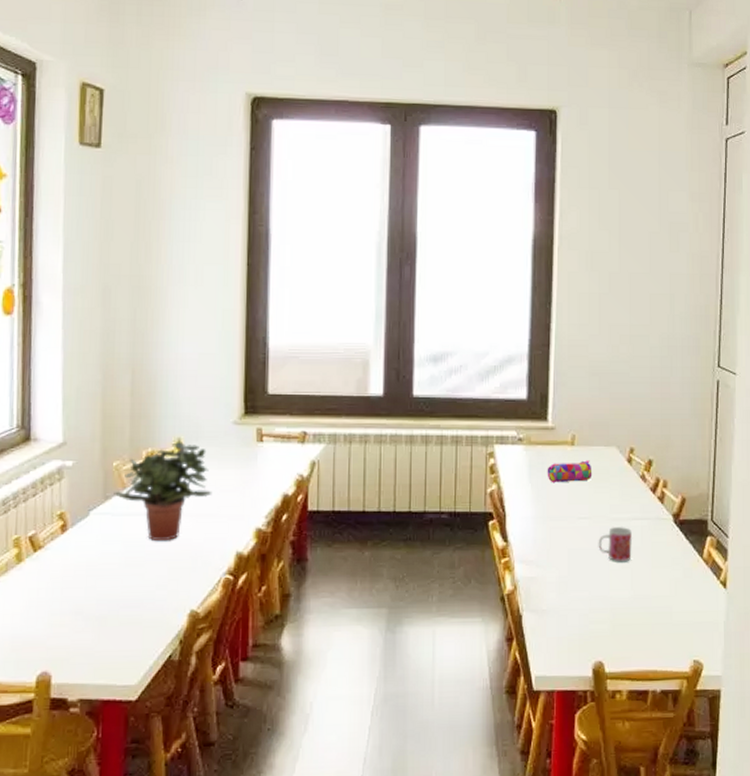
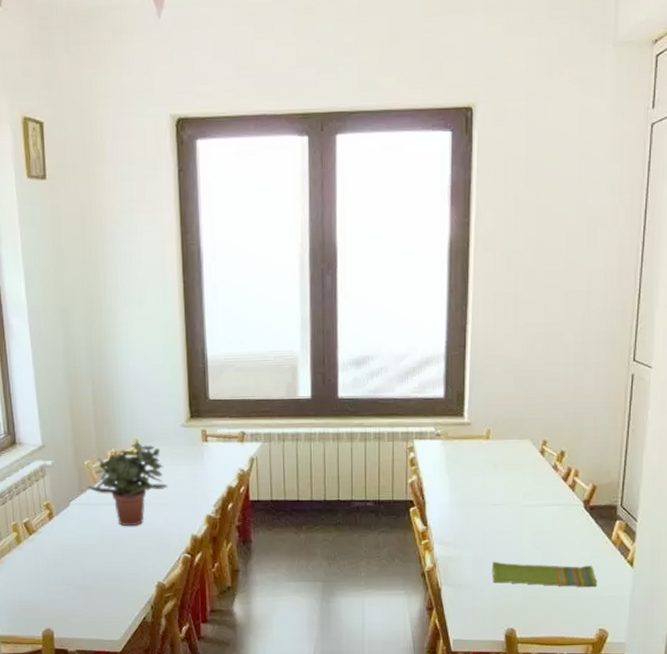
pencil case: present [547,460,593,483] -> none [463,452,507,474]
dish towel: none [578,582,689,613] -> present [492,561,597,588]
mug: present [598,527,632,562] -> none [511,512,543,544]

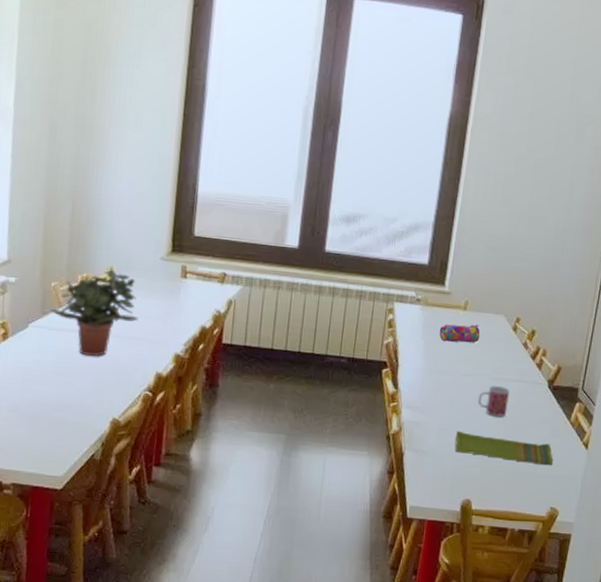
pencil case: none [463,452,507,474] -> present [439,324,480,343]
mug: none [511,512,543,544] -> present [478,386,510,417]

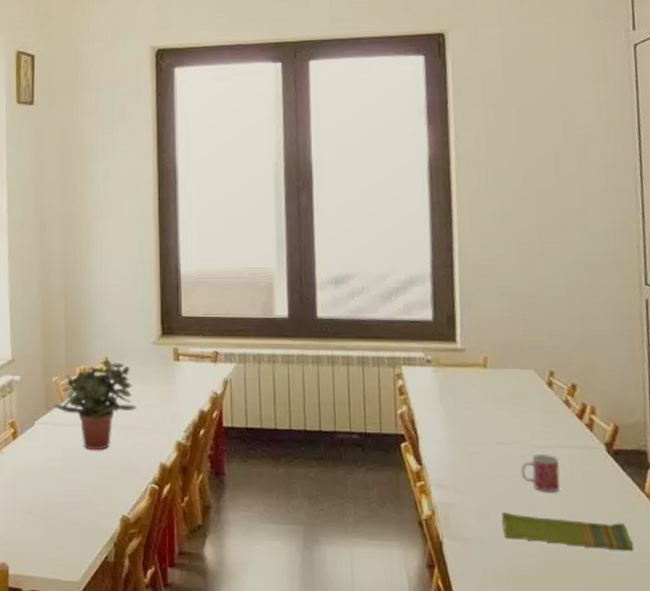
pencil case: present [439,324,480,343] -> none [459,383,509,407]

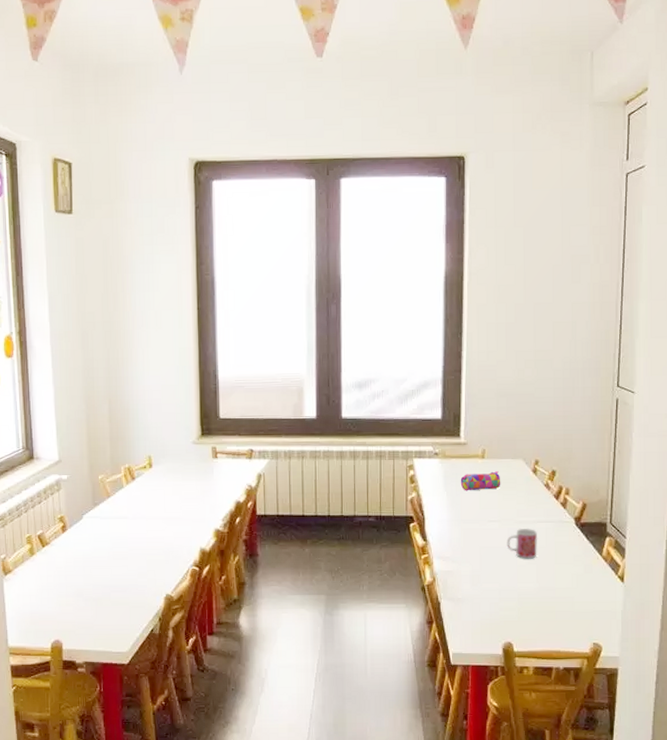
potted plant: present [54,359,137,451] -> none [101,458,179,540]
pencil case: none [459,383,509,407] -> present [460,471,501,491]
dish towel: present [502,511,633,552] -> none [489,576,589,602]

